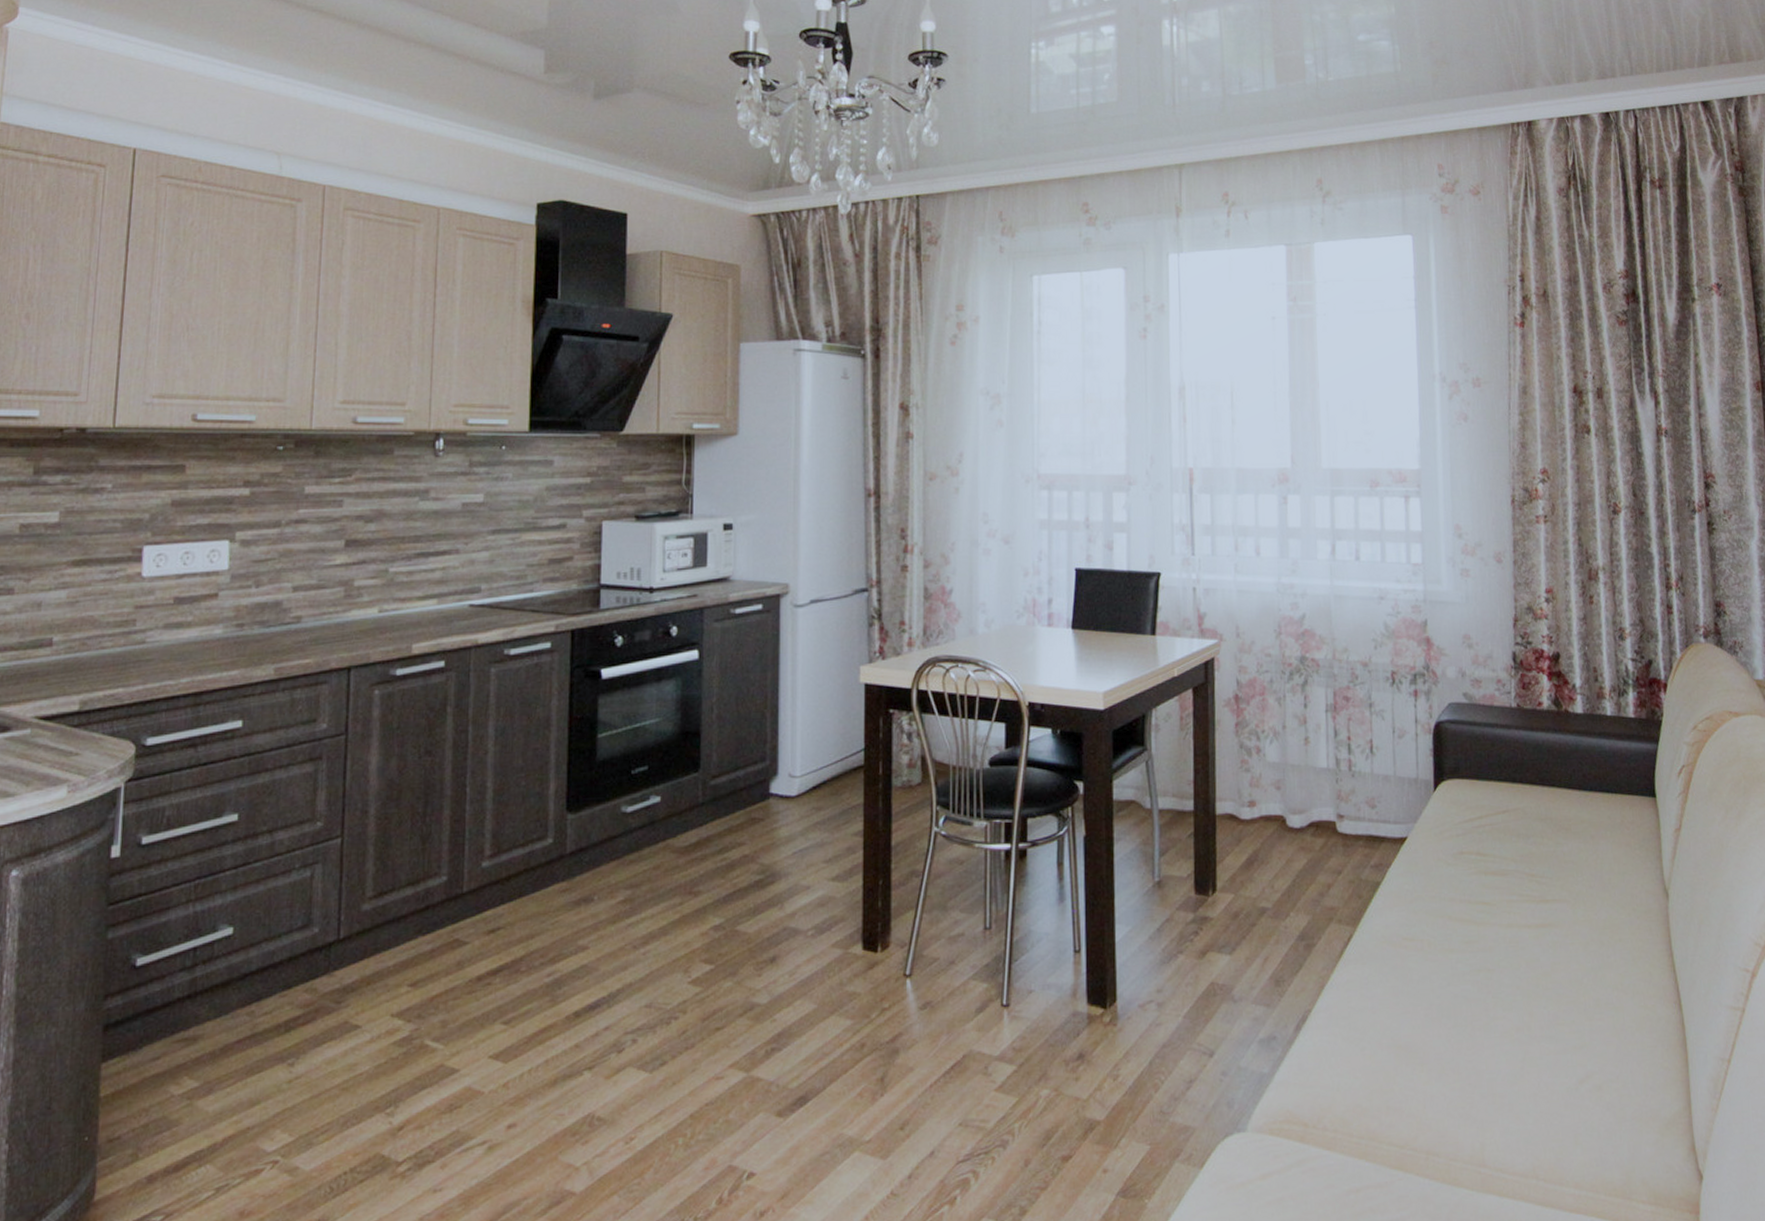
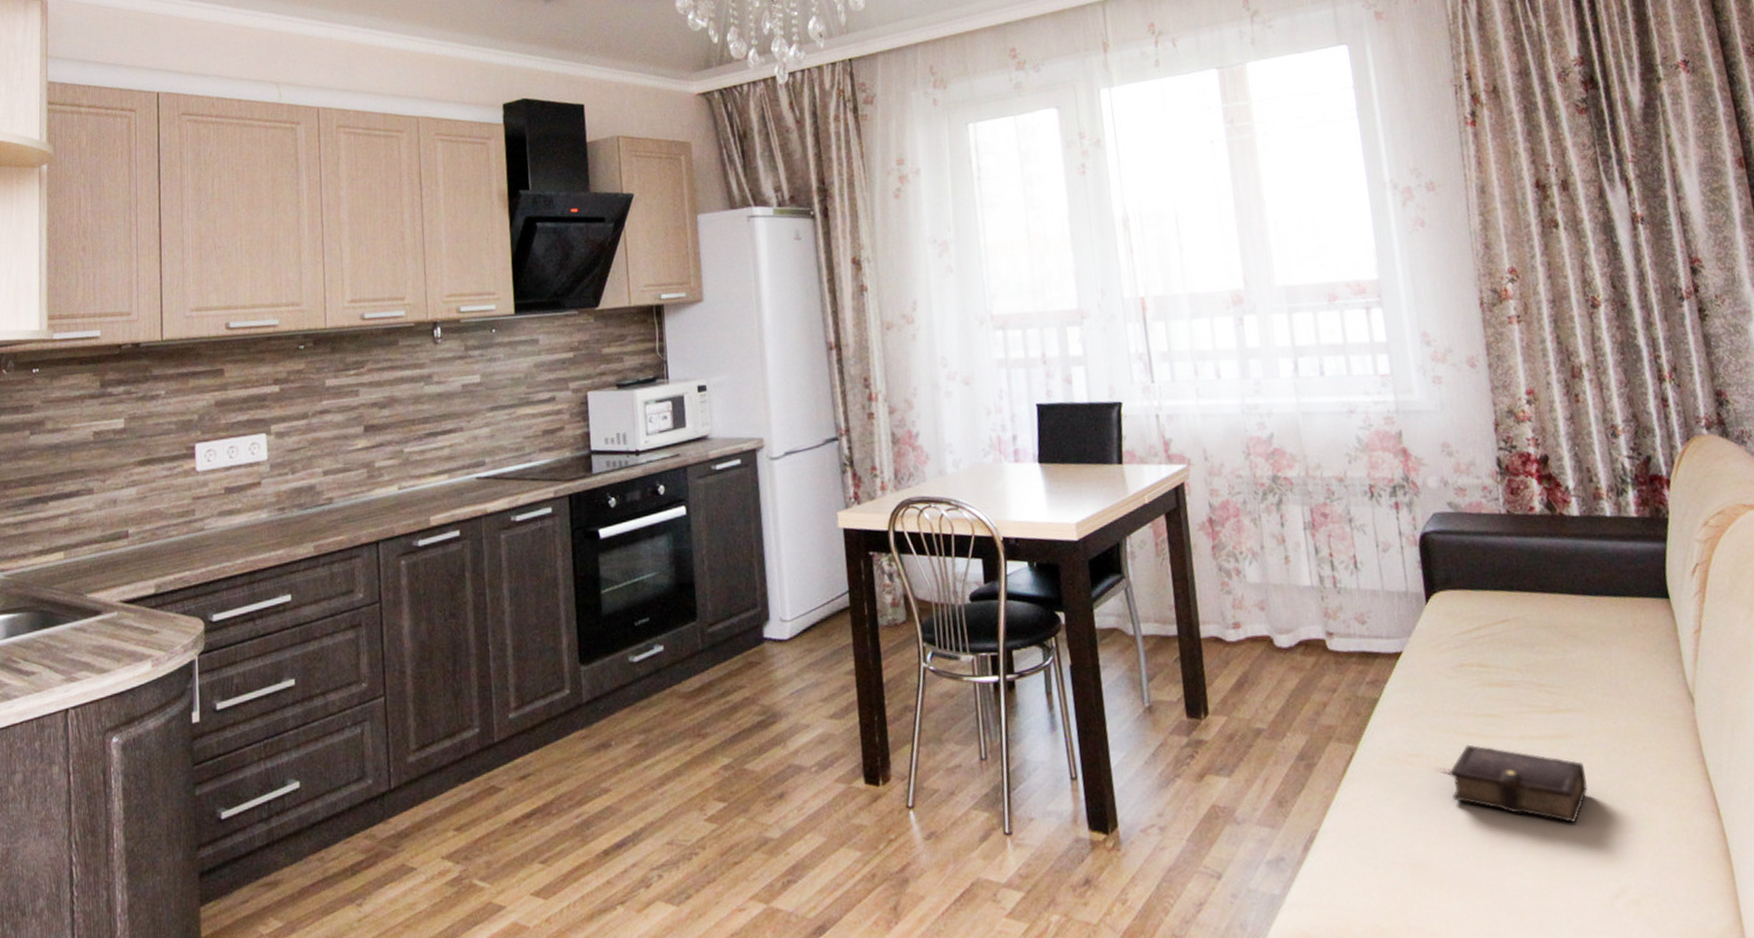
book: none [1429,930,1565,1009] -> present [1437,744,1588,823]

